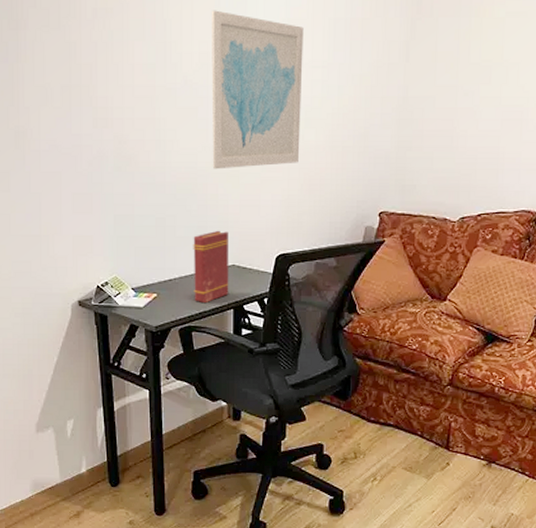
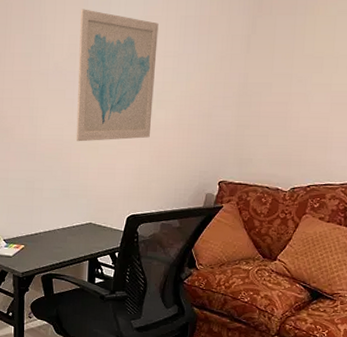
book: present [193,230,229,304] -> none [55,193,87,255]

